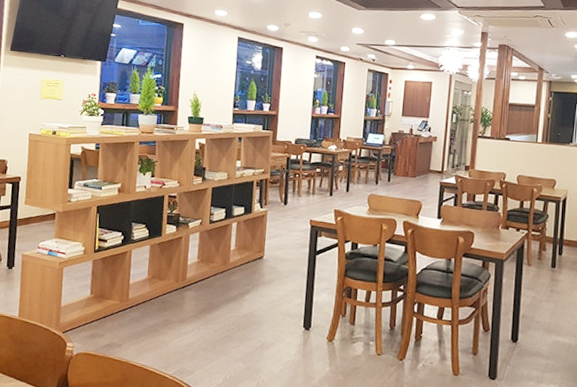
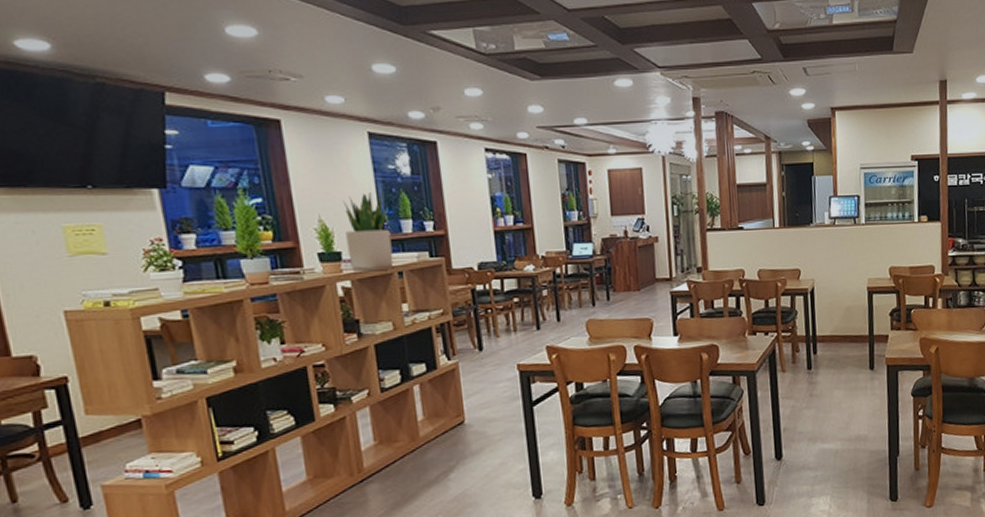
planter: none [208,78,241,136] -> present [342,190,394,273]

